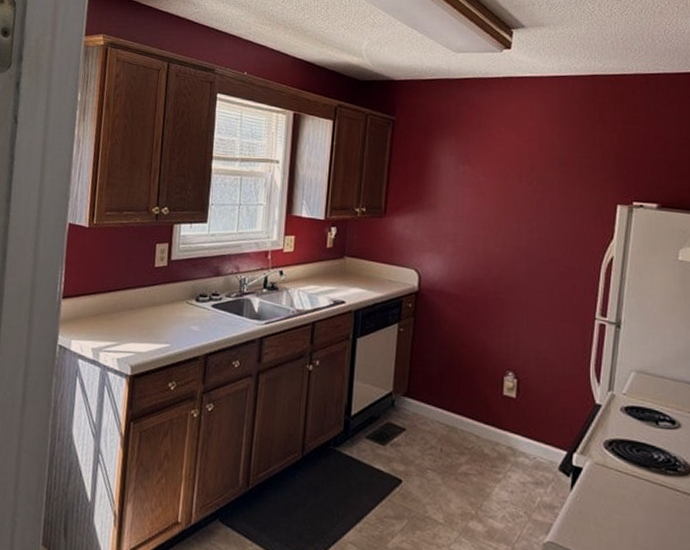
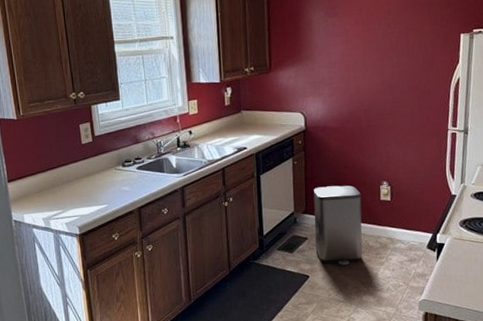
pedal bin: none [414,365,480,475] -> present [313,185,363,266]

